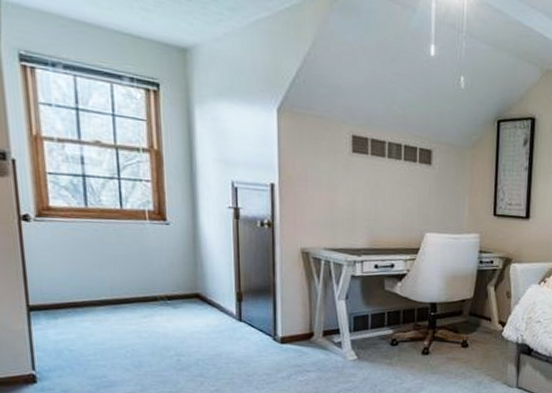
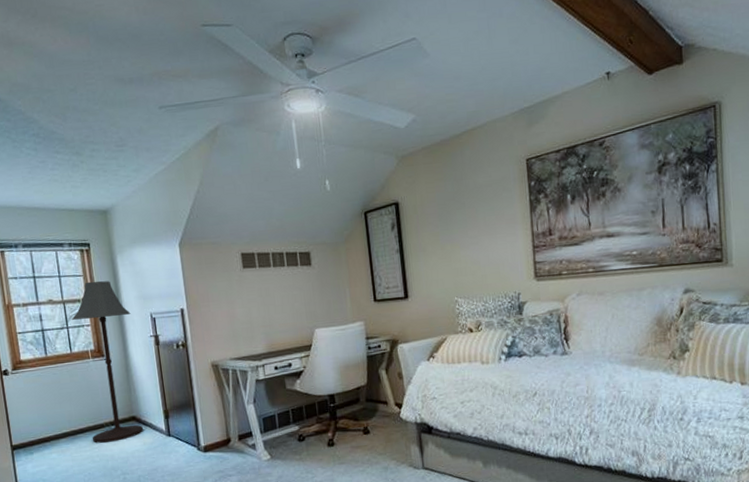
floor lamp: none [126,129,208,318] -> present [71,281,143,443]

